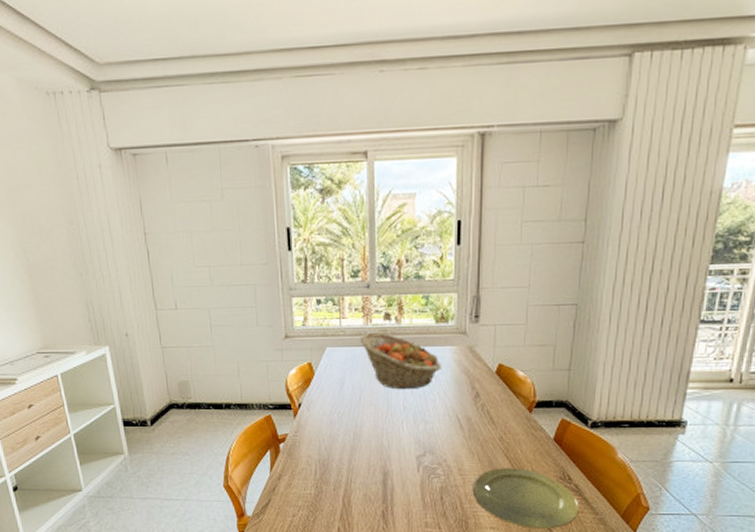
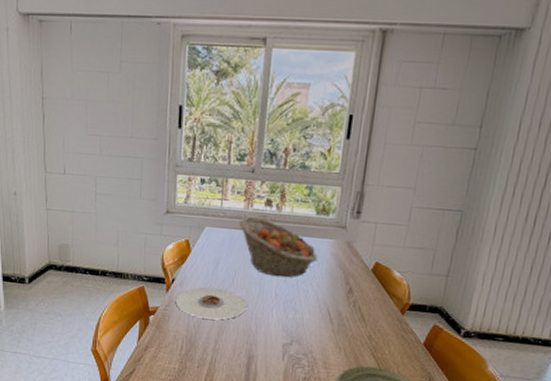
plate: none [304,408,376,440] -> present [175,287,247,320]

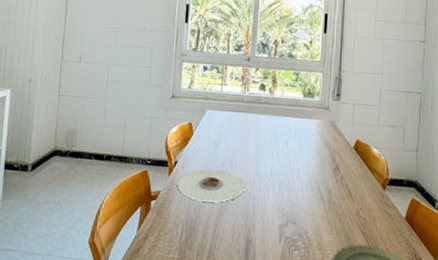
fruit basket: present [239,217,318,277] -> none [237,100,307,157]

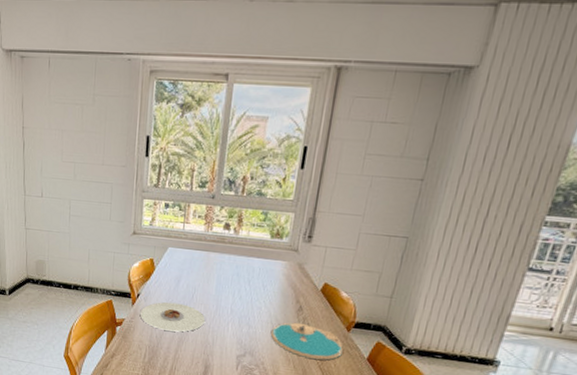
plate: none [311,183,382,223] -> present [270,322,343,360]

